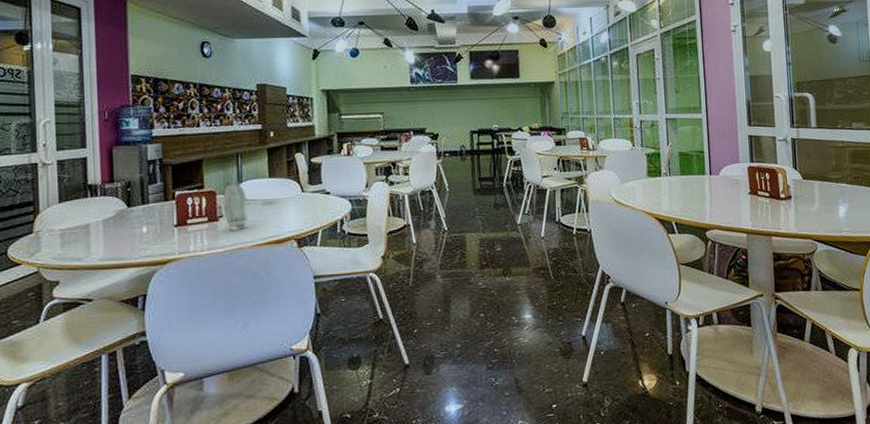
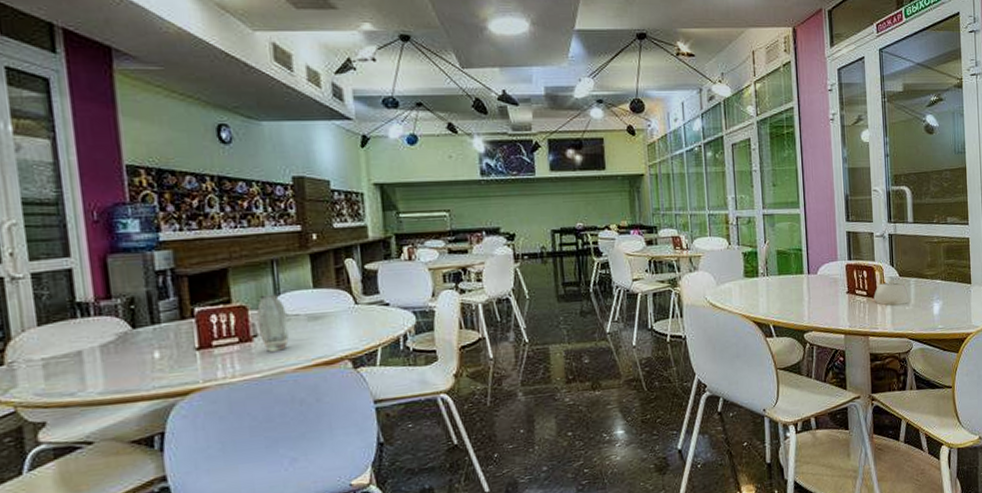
sugar bowl: none [776,182,813,207] -> present [873,280,909,306]

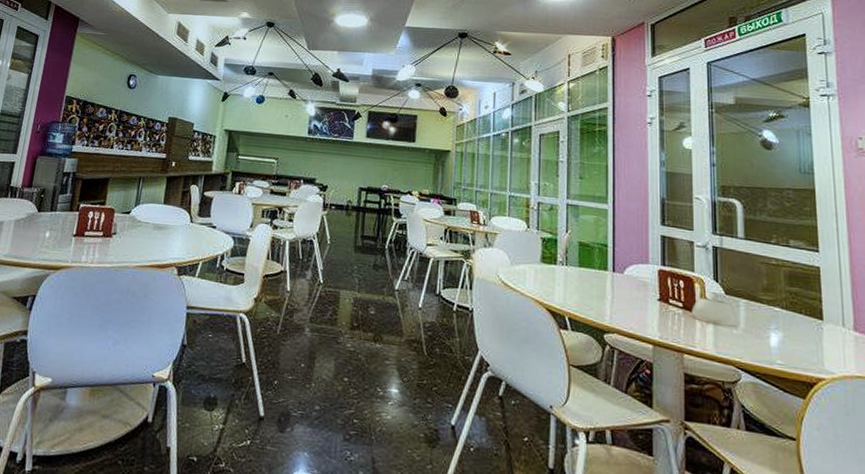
vase: present [256,294,289,352] -> none [118,202,141,249]

